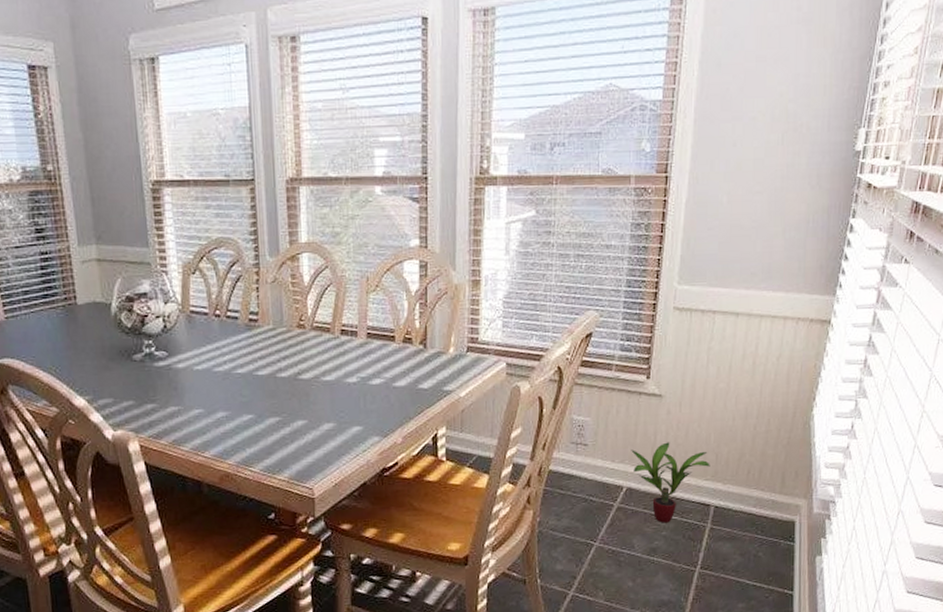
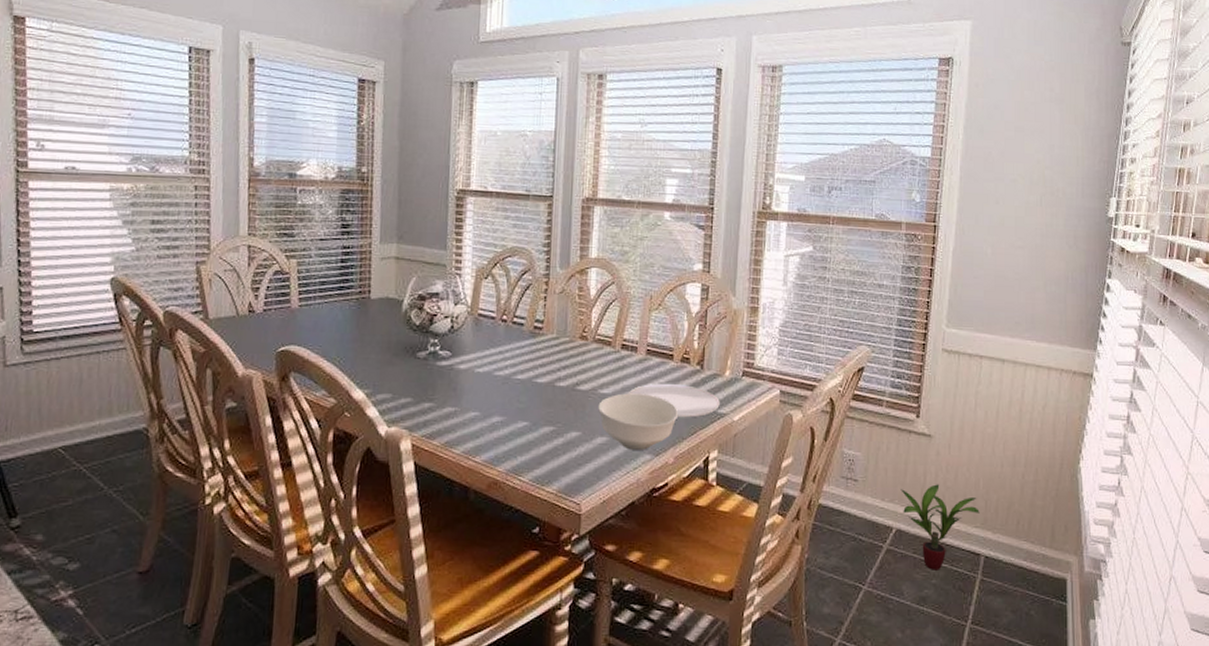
bowl: none [322,377,404,434] -> present [598,393,679,450]
plate: none [352,364,445,398] -> present [629,383,720,418]

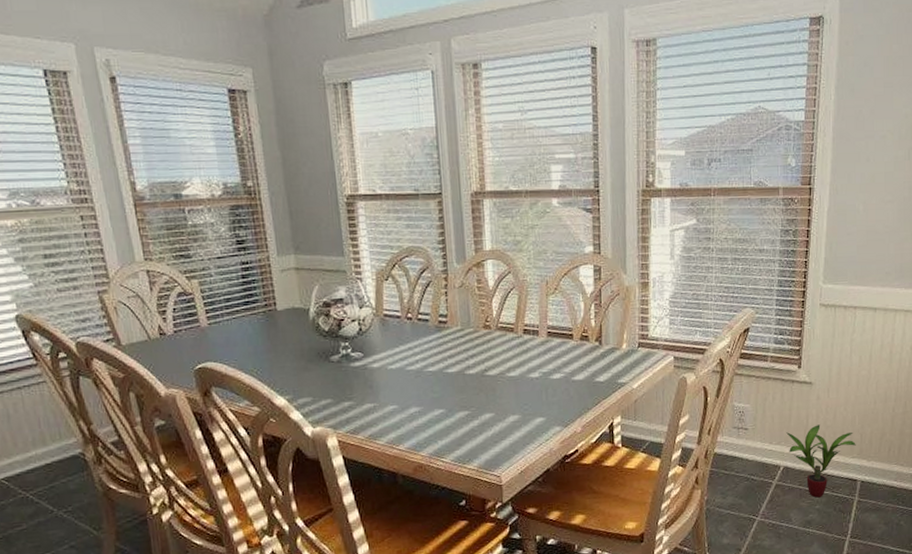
bowl: present [598,393,679,450] -> none [507,372,583,424]
plate: present [629,383,720,418] -> none [534,360,620,391]

